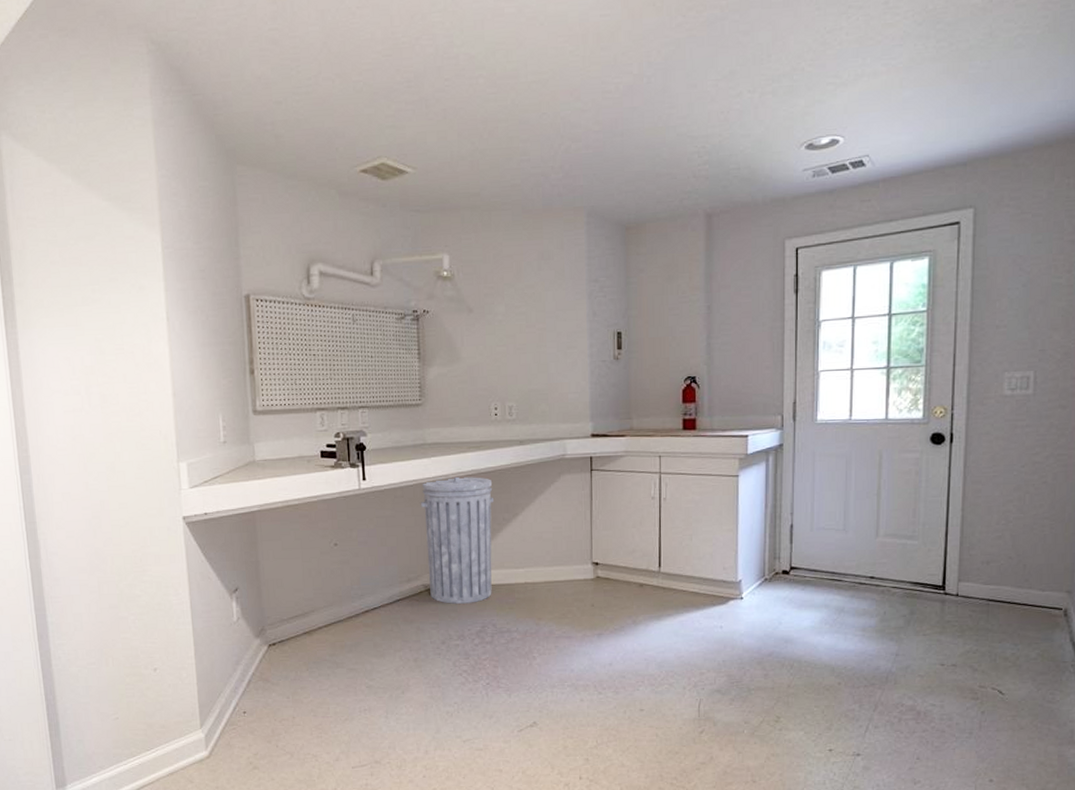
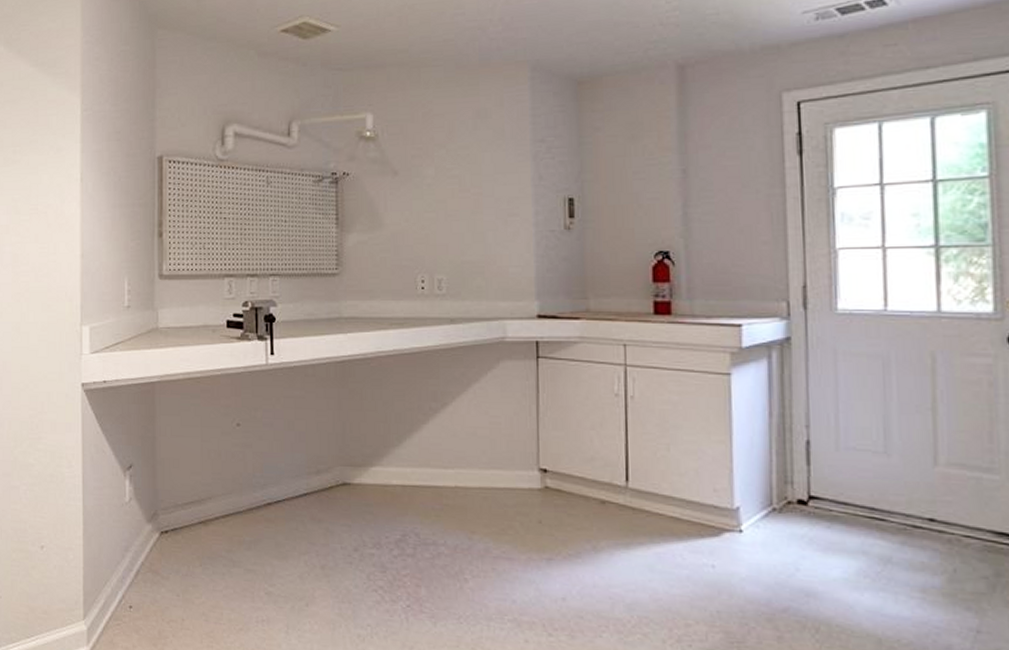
trash can: present [420,476,495,604] -> none [333,356,420,506]

